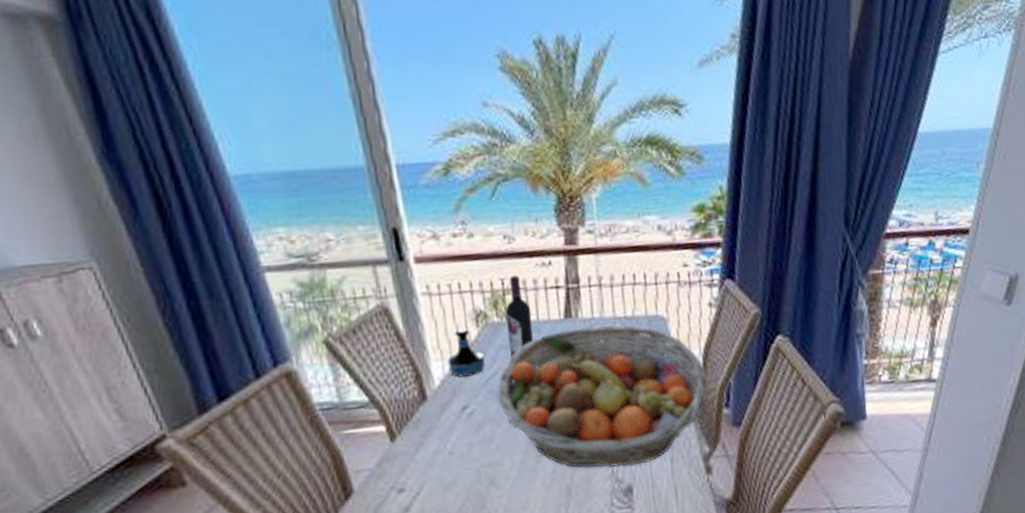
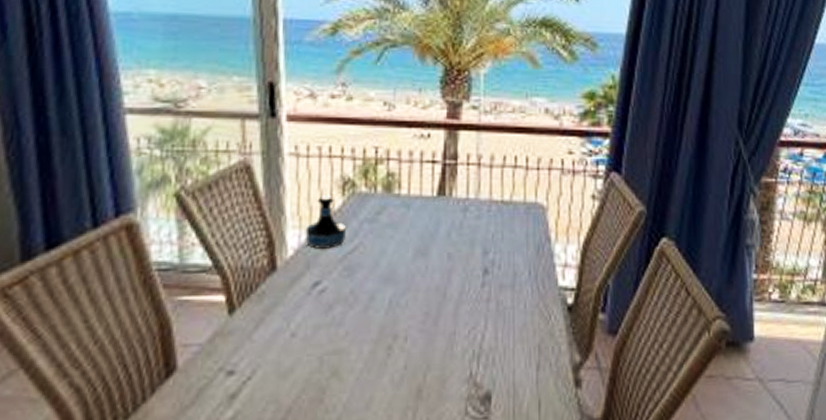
fruit basket: present [497,325,710,469] -> none [353,208,586,369]
wine bottle: present [505,275,533,358] -> none [374,145,403,233]

